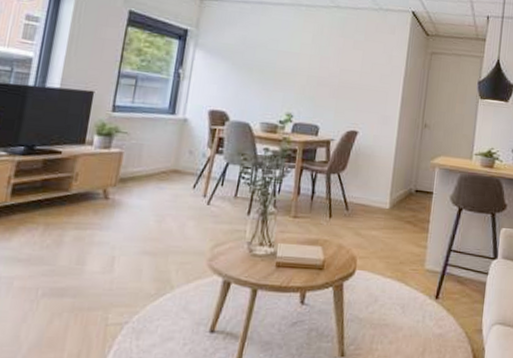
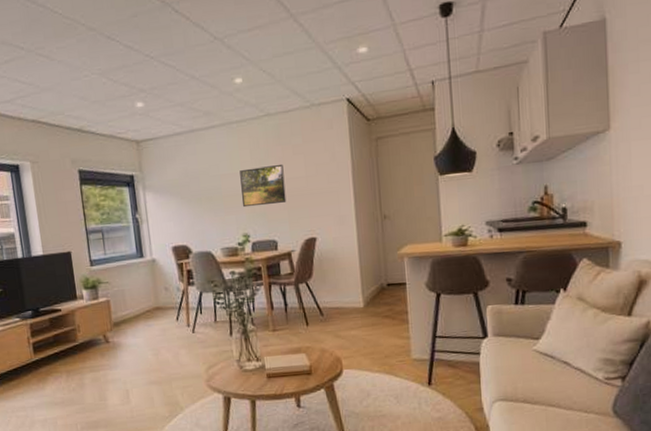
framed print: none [292,51,341,91] -> present [240,164,287,208]

